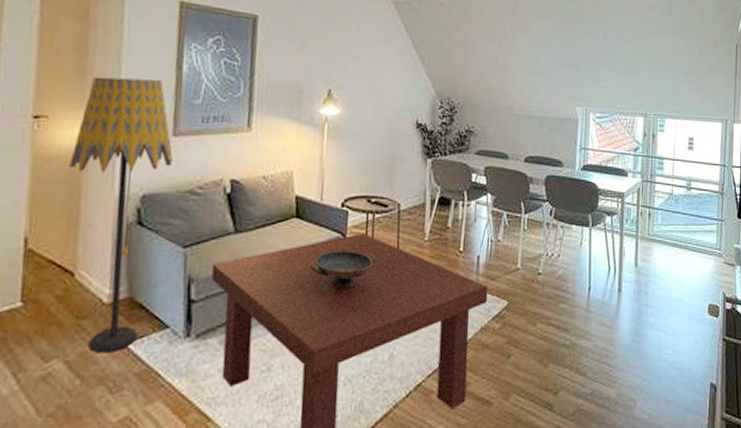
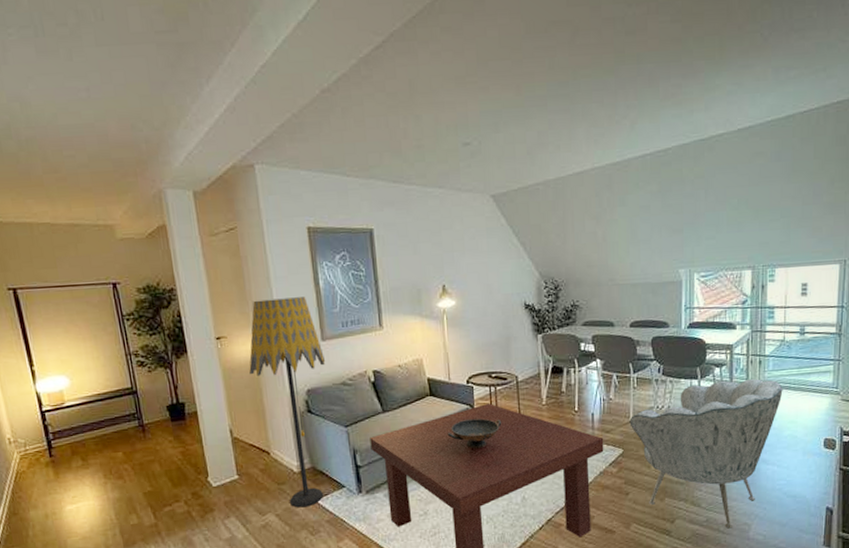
armchair: none [517,231,671,405] -> present [629,378,783,529]

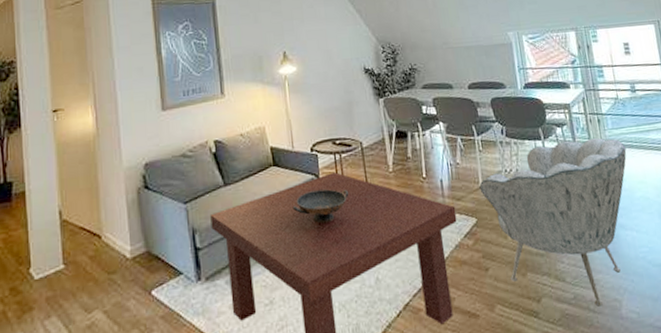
floor lamp: present [249,297,326,508] -> none [85,66,166,302]

